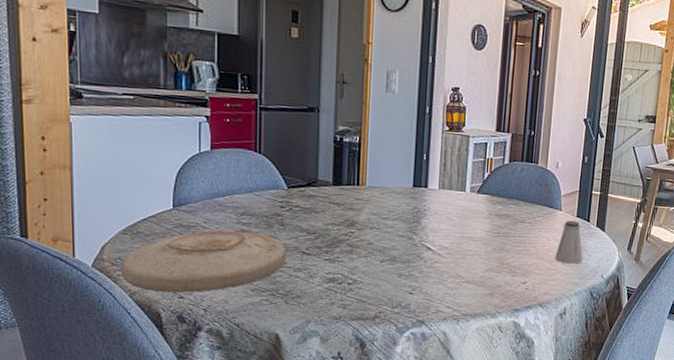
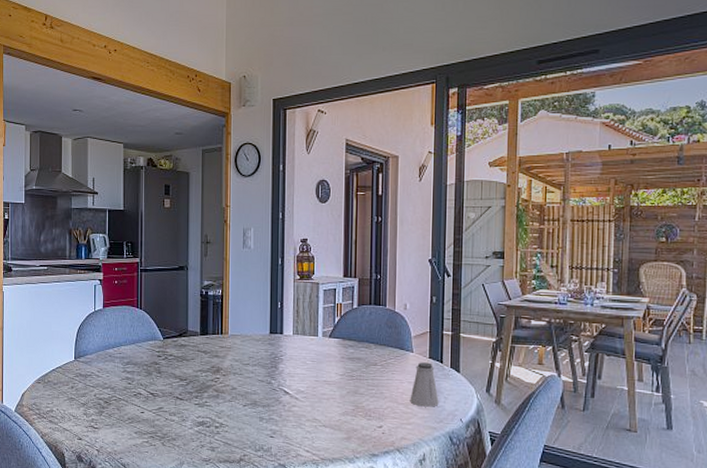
plate: present [121,230,287,293] -> none [35,378,164,435]

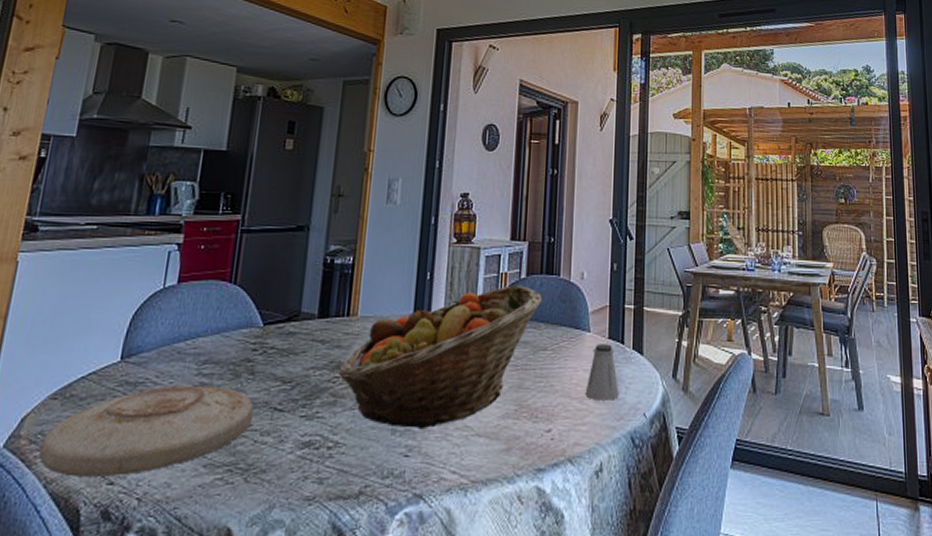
plate: none [35,378,164,435] -> present [38,385,254,477]
fruit basket: none [218,313,373,419] -> present [337,285,543,430]

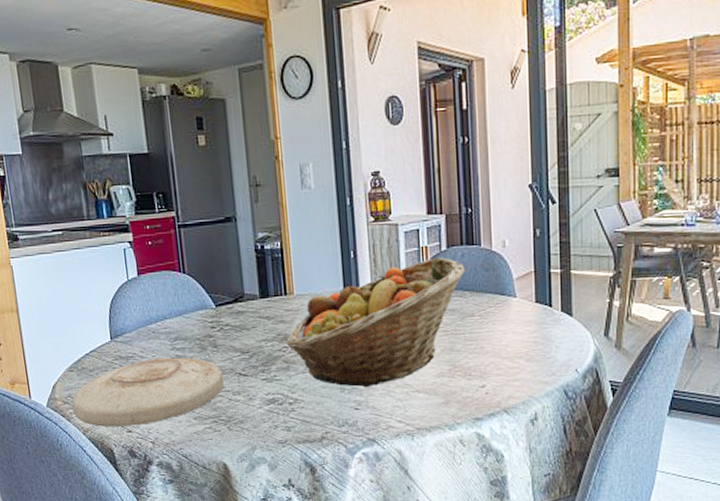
saltshaker: present [585,344,620,401] -> none [515,307,550,359]

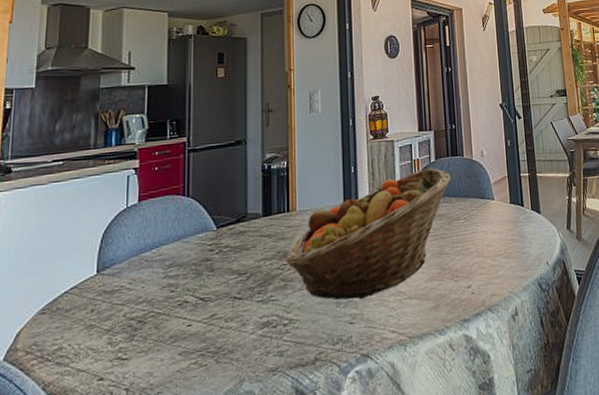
plate: present [72,357,225,427] -> none [35,285,217,378]

